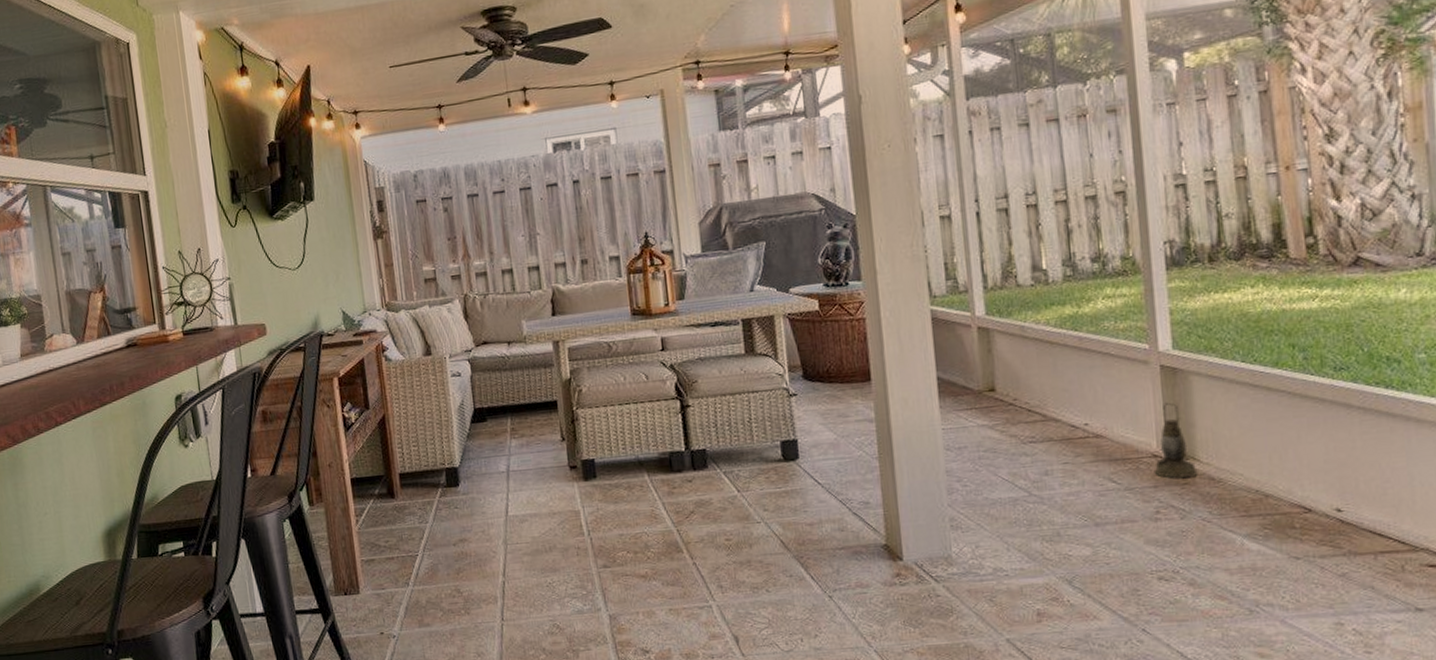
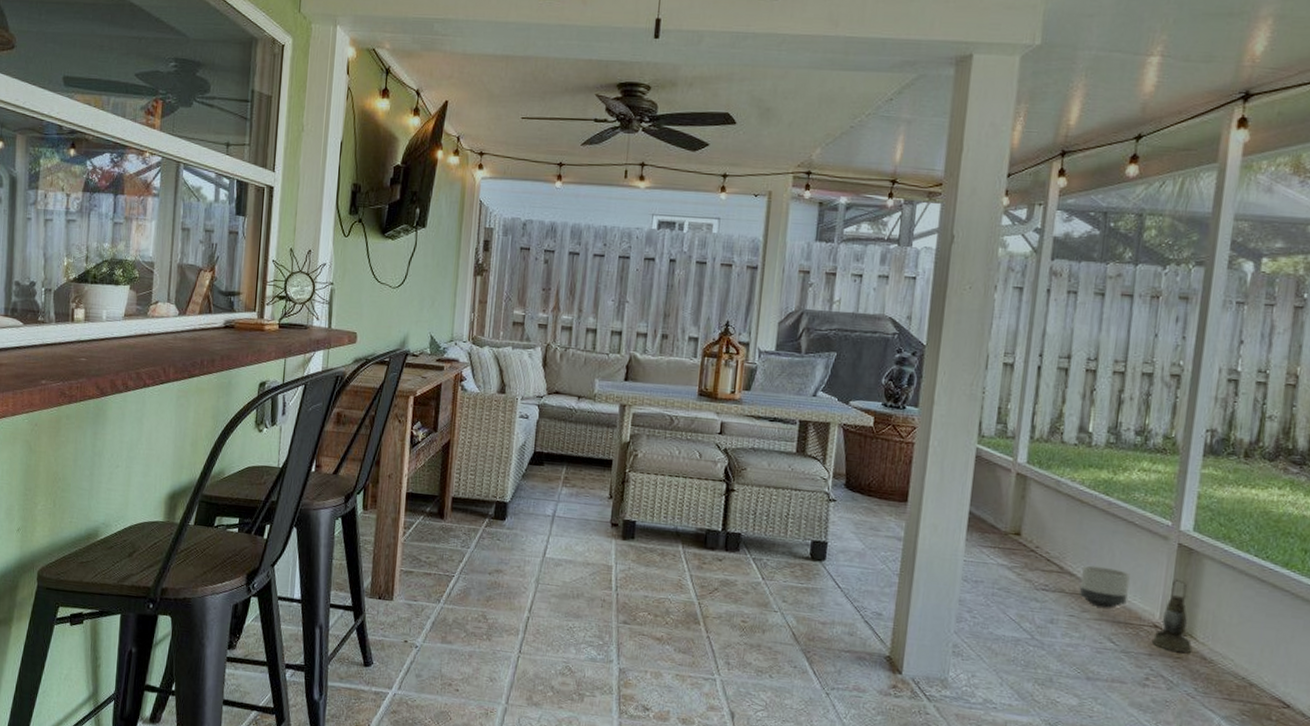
planter: none [1065,405,1120,448] -> present [1078,565,1130,608]

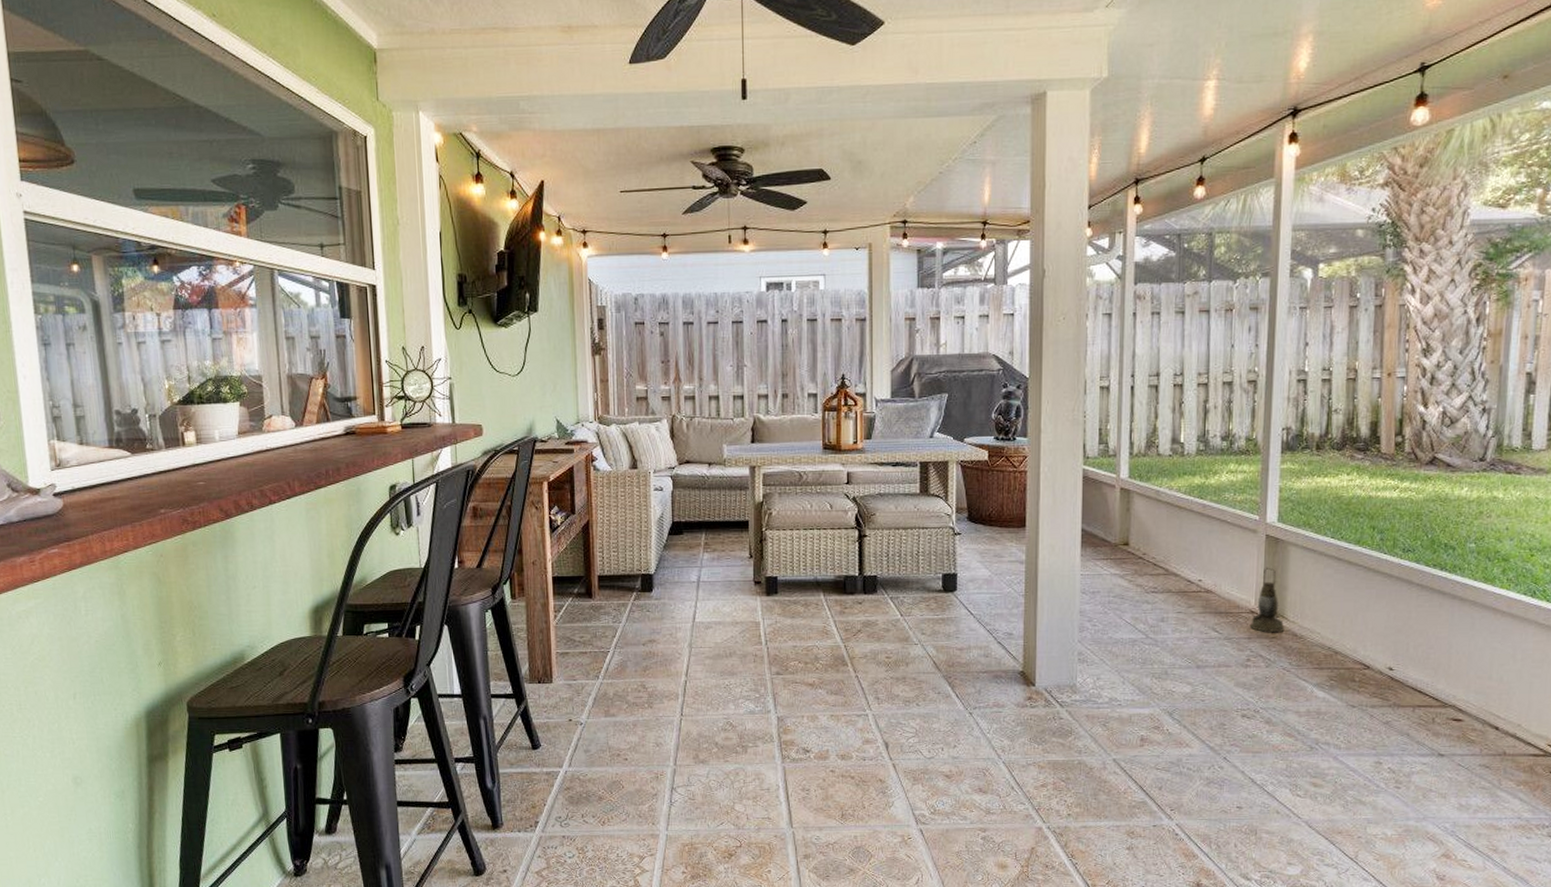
planter: present [1078,565,1130,608] -> none [1184,564,1227,601]

